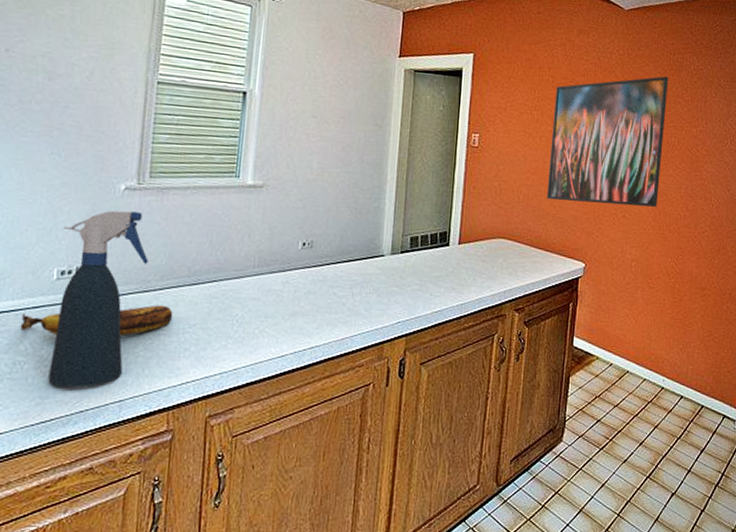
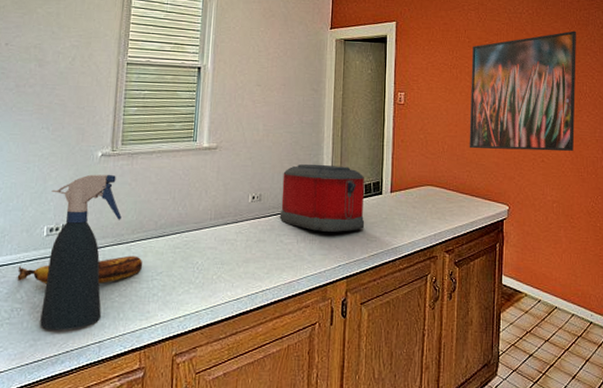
toaster: none [333,209,430,286] -> present [279,164,365,232]

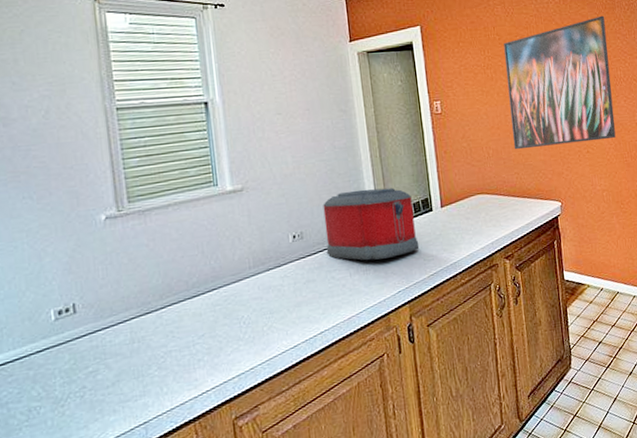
banana: present [17,255,143,284] -> none [27,322,180,377]
spray bottle: present [40,174,122,331] -> none [51,238,144,423]

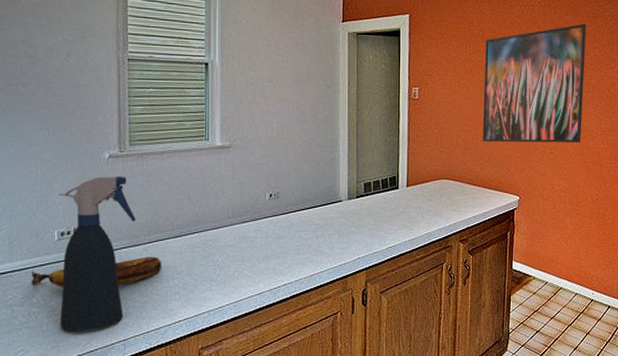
banana: none [27,322,180,377] -> present [31,256,162,288]
spray bottle: none [51,238,144,423] -> present [58,175,136,332]
toaster: present [323,187,420,261] -> none [298,160,382,226]

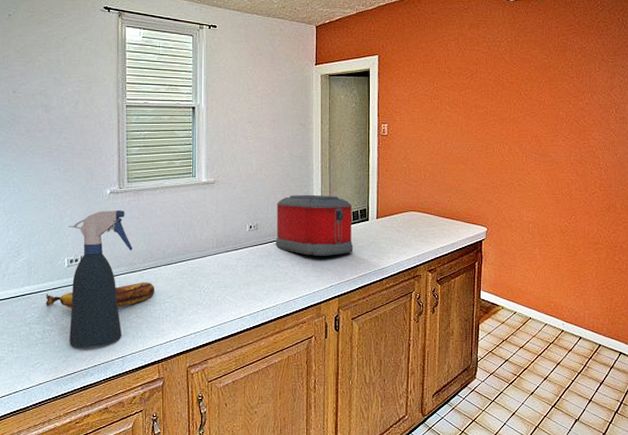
toaster: none [298,160,382,226] -> present [275,194,354,256]
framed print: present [482,23,587,143] -> none [449,57,555,176]

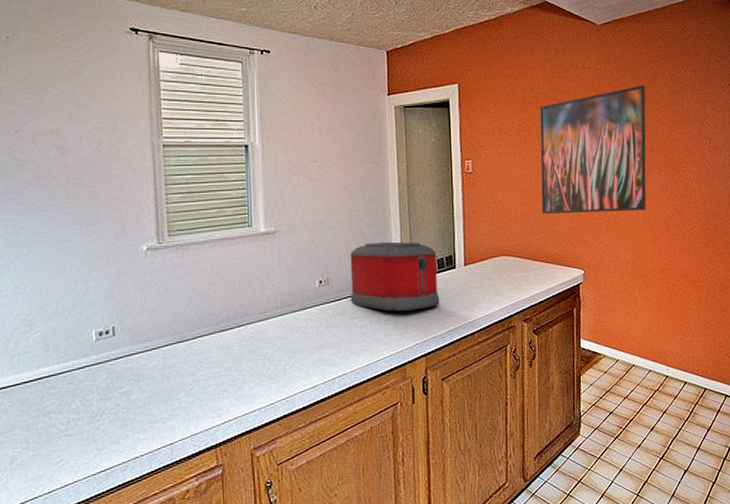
banana: present [45,282,155,309] -> none [68,353,208,391]
spray bottle: present [68,209,133,348] -> none [95,269,178,438]
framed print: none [449,57,555,176] -> present [539,85,647,215]

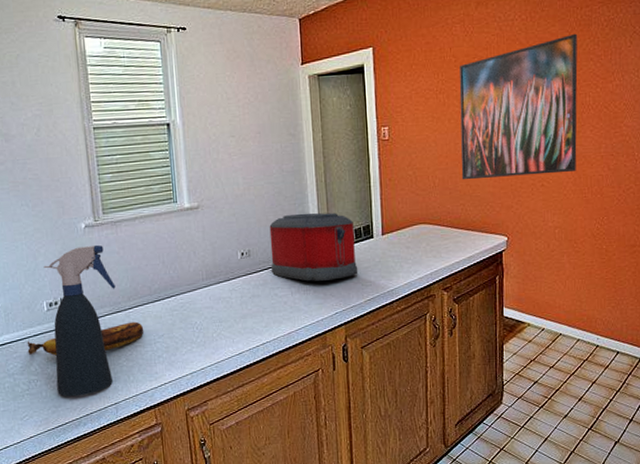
banana: none [68,353,208,391] -> present [27,321,144,356]
spray bottle: none [95,269,178,438] -> present [43,244,116,397]

